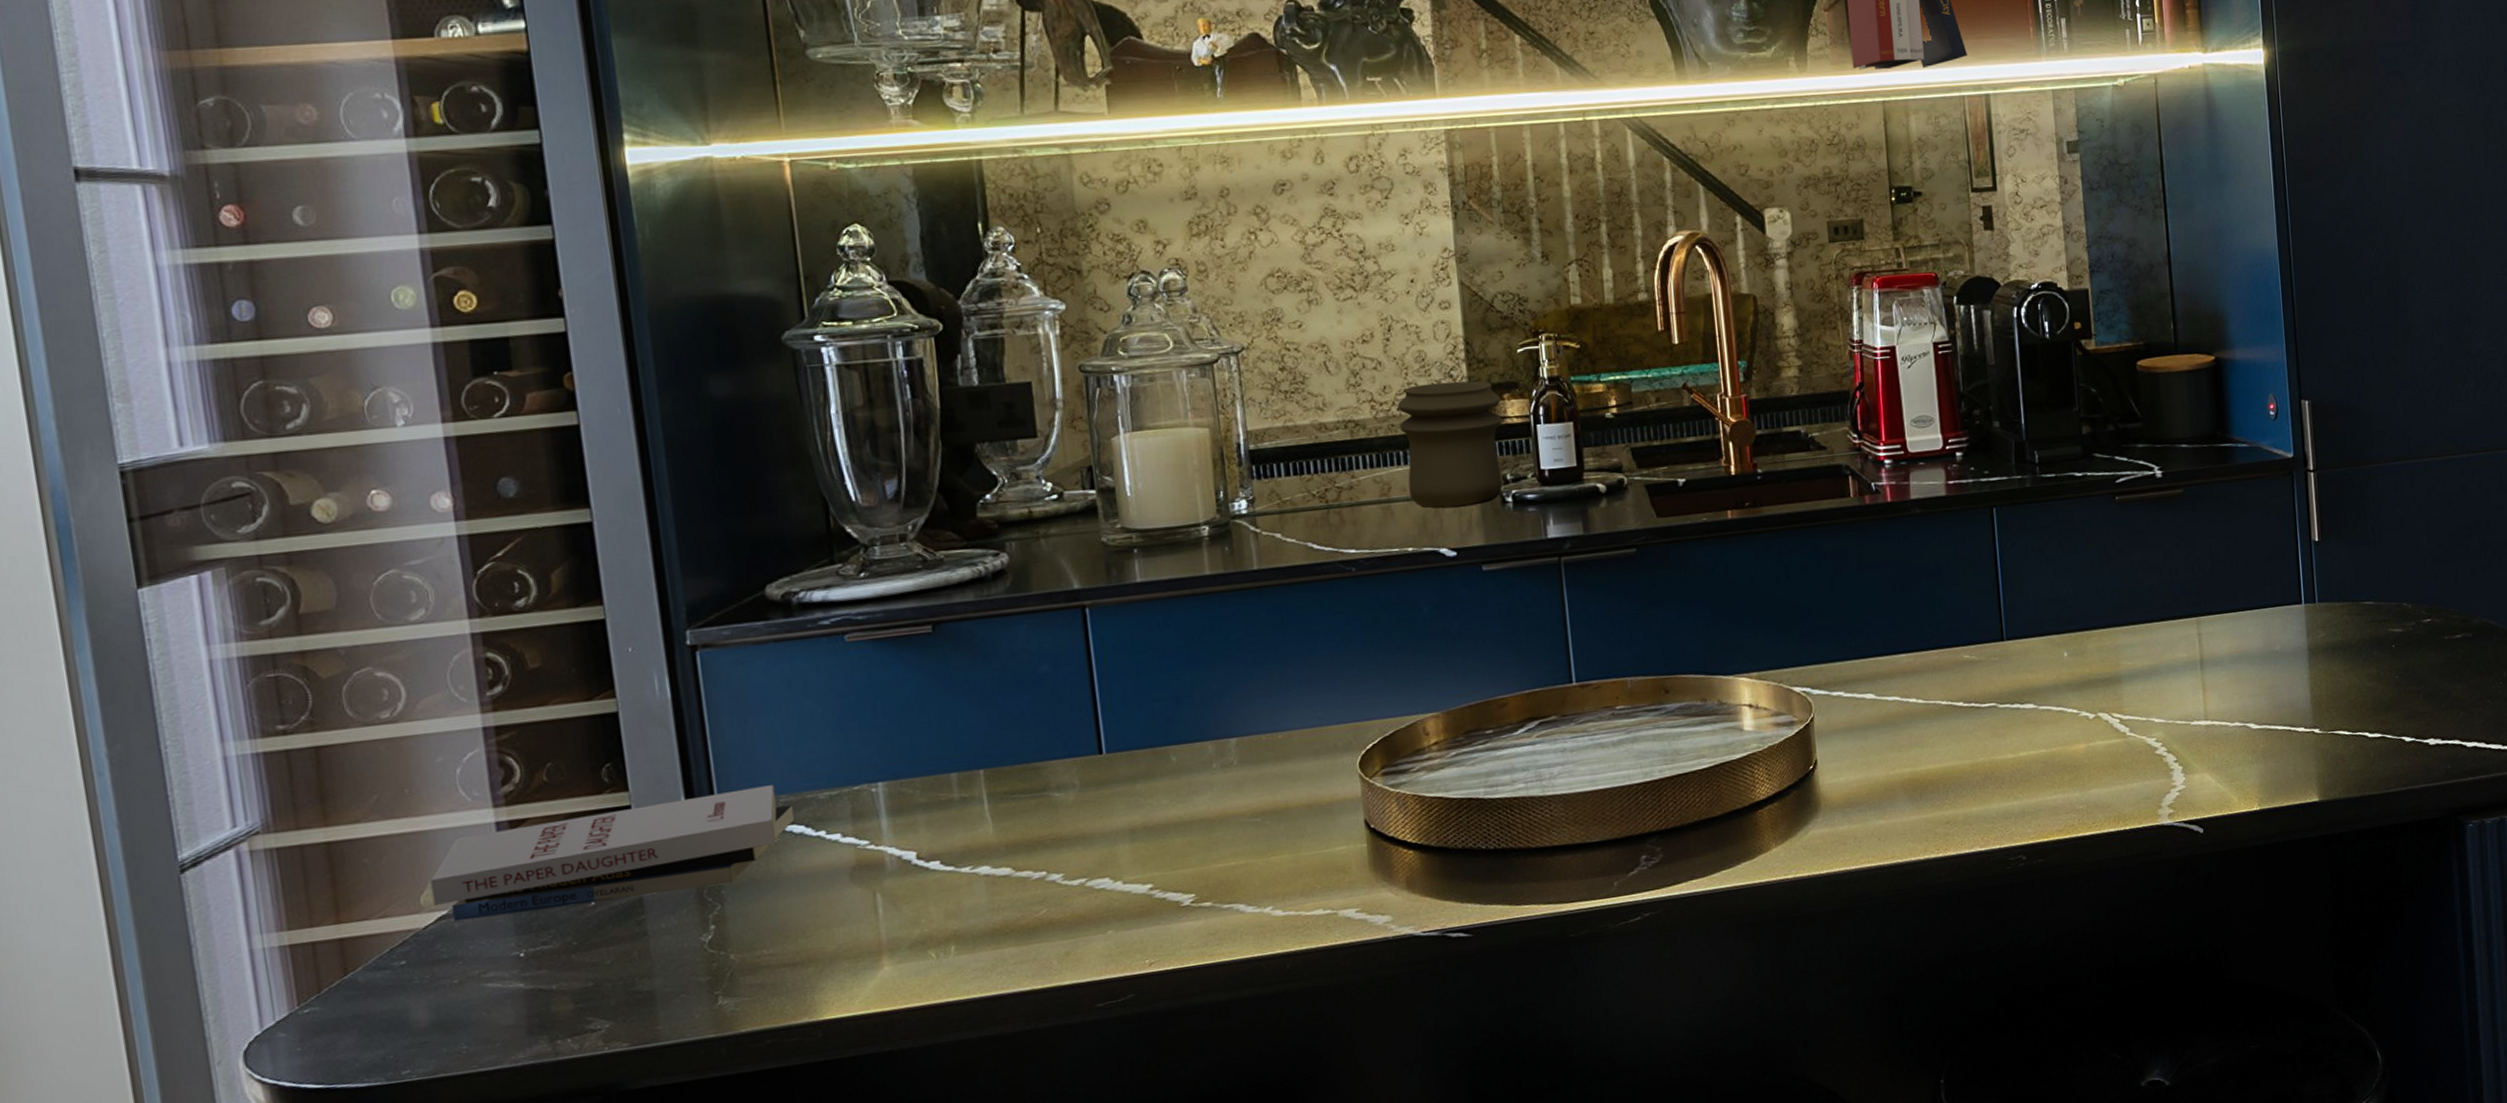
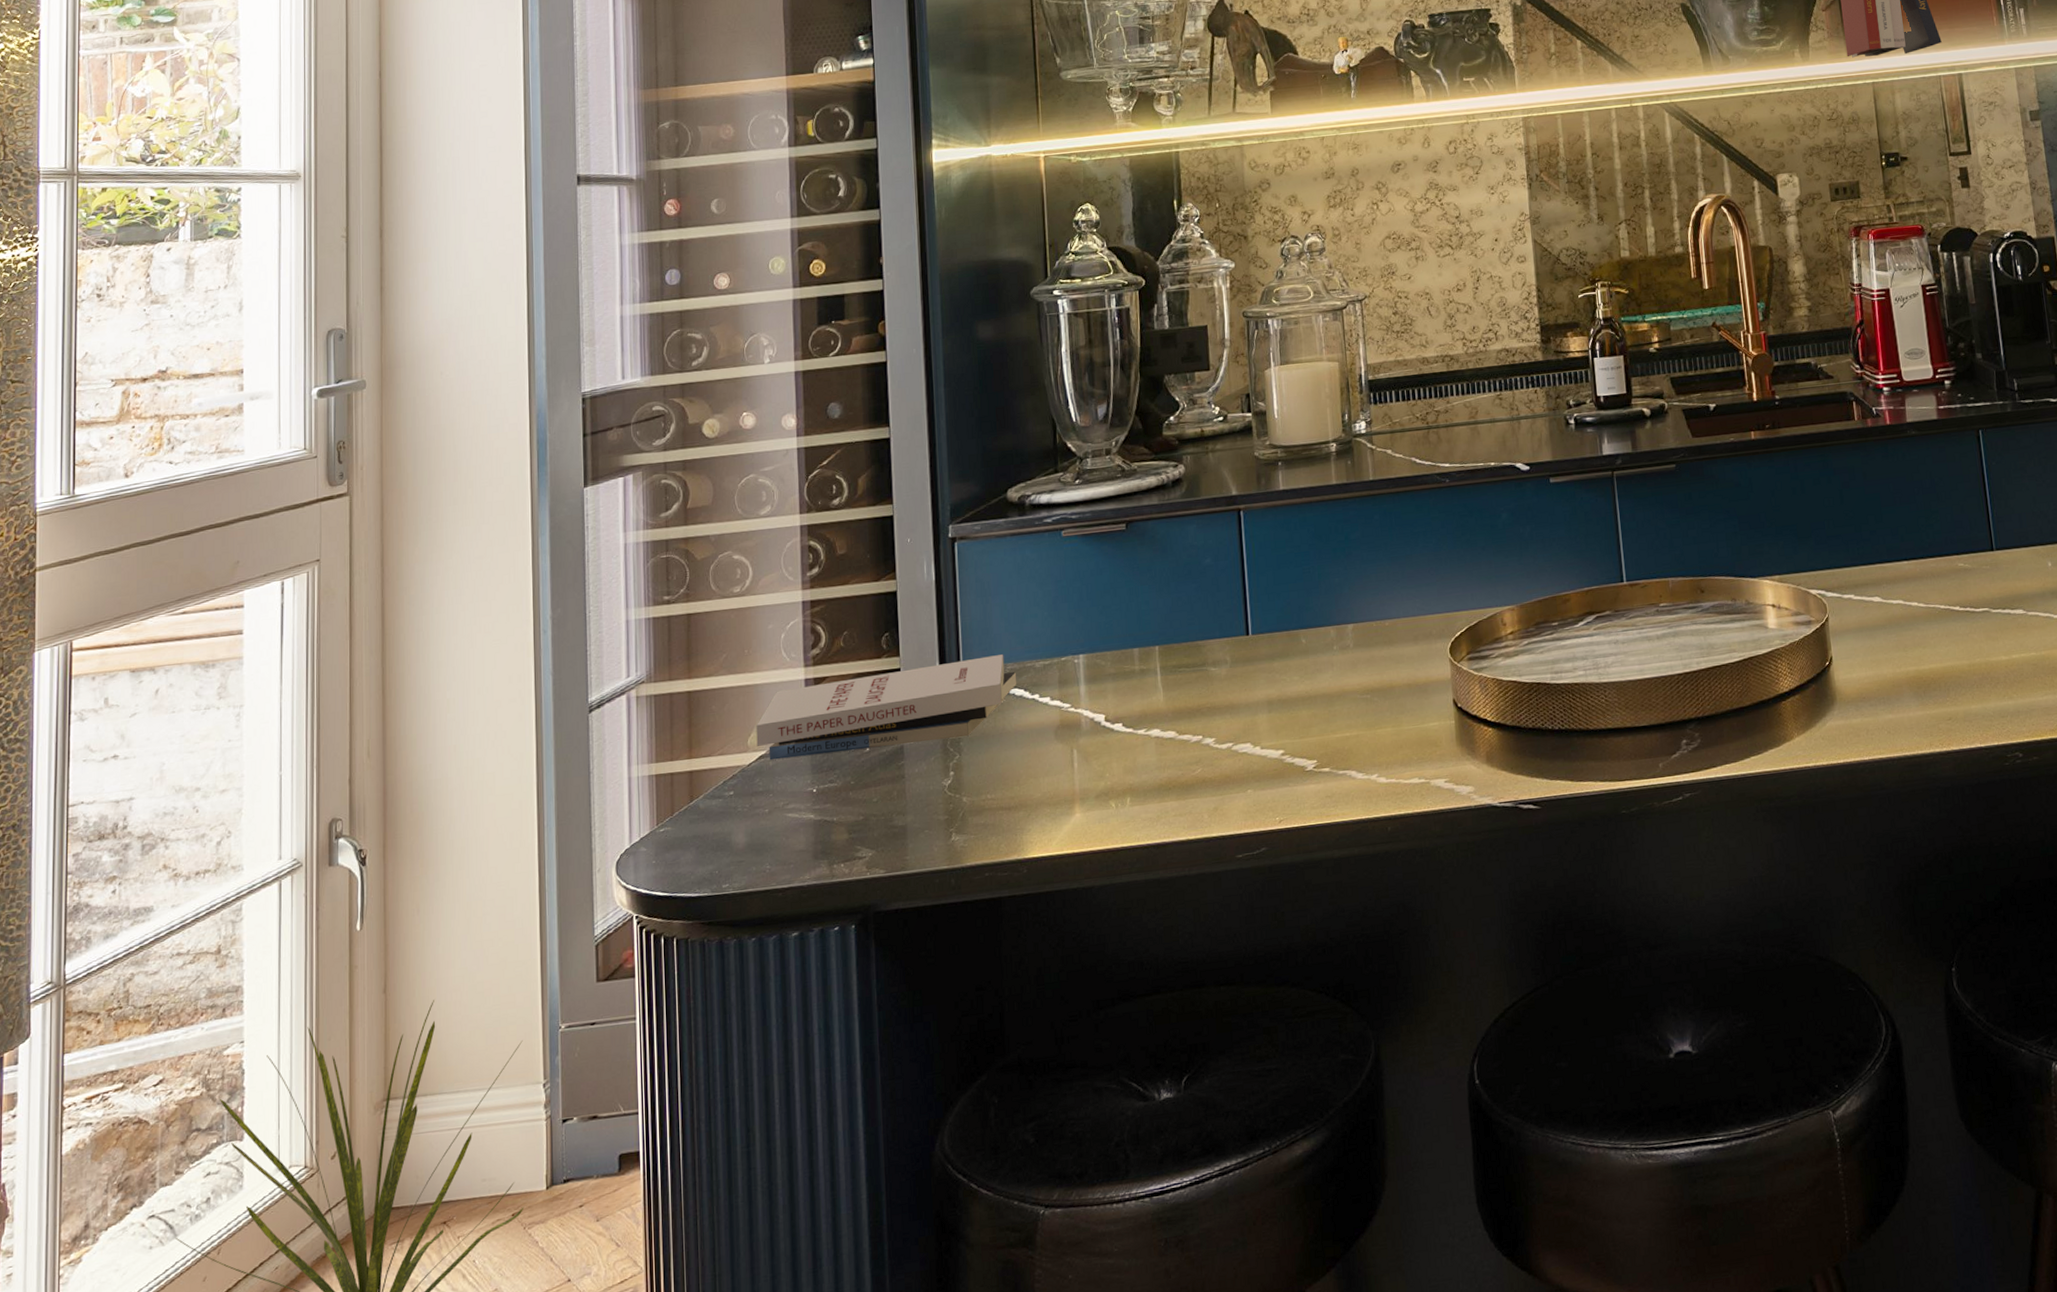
jar: present [1397,381,1502,509] -> none [1483,321,1567,430]

